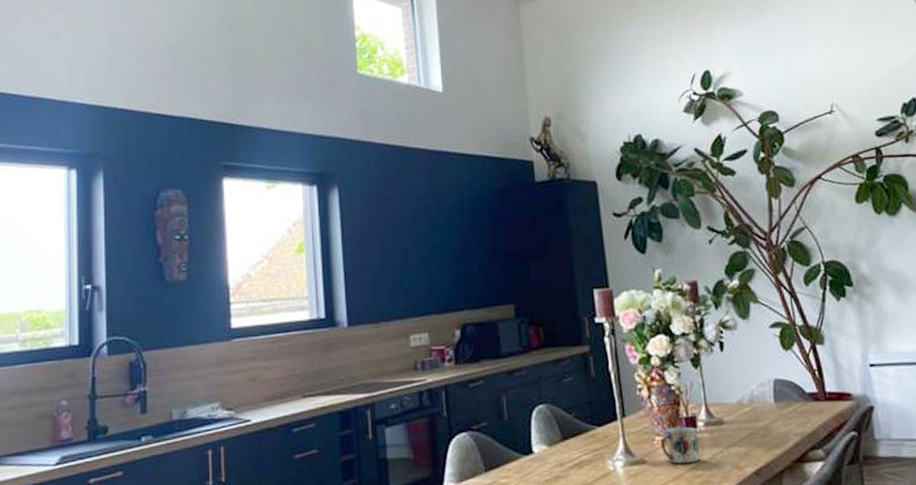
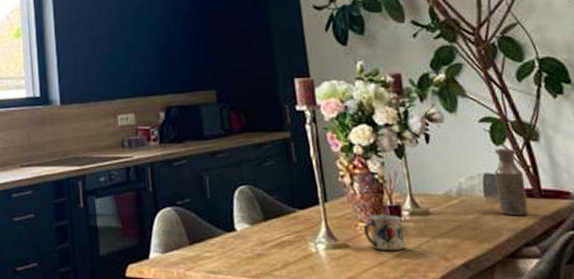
bottle: none [783,353,815,421] -> present [494,149,529,216]

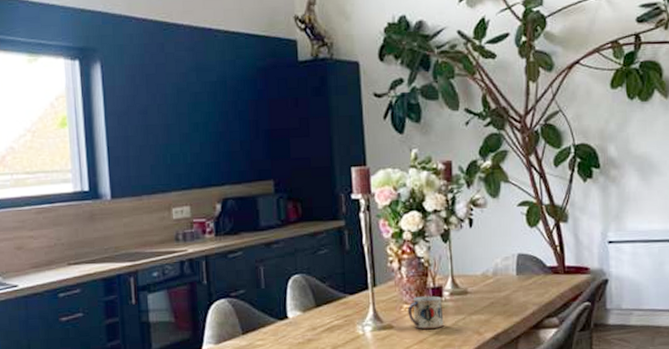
bottle: present [494,149,529,216] -> none [526,230,553,291]

